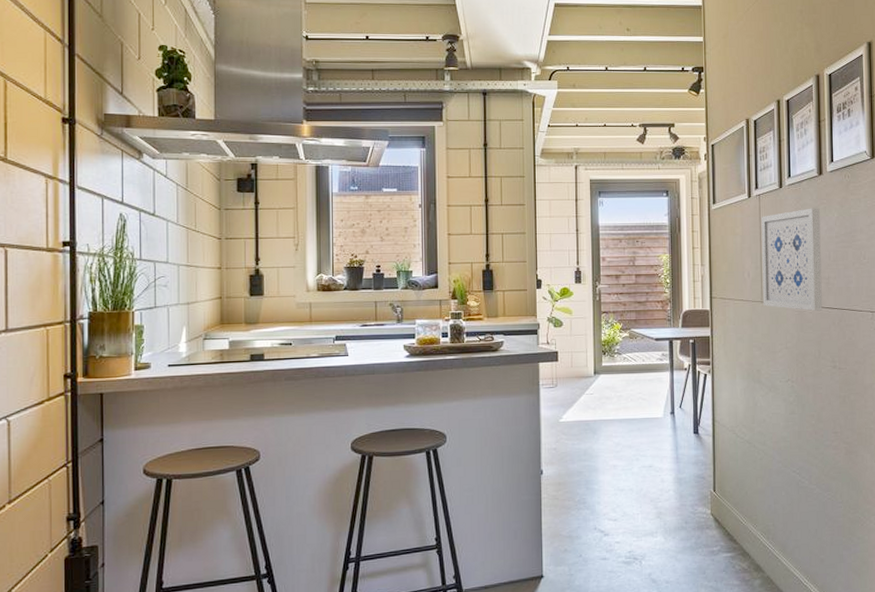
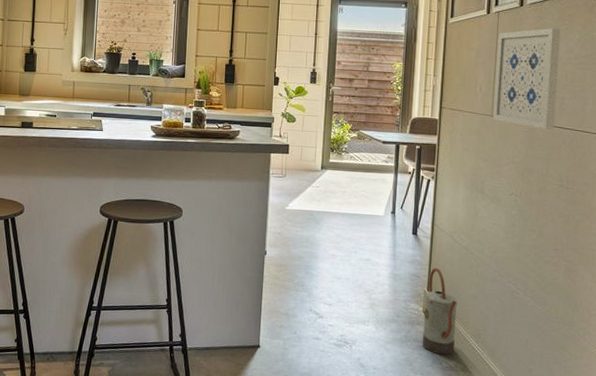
watering can: none [712,466,746,558] -> present [422,267,457,355]

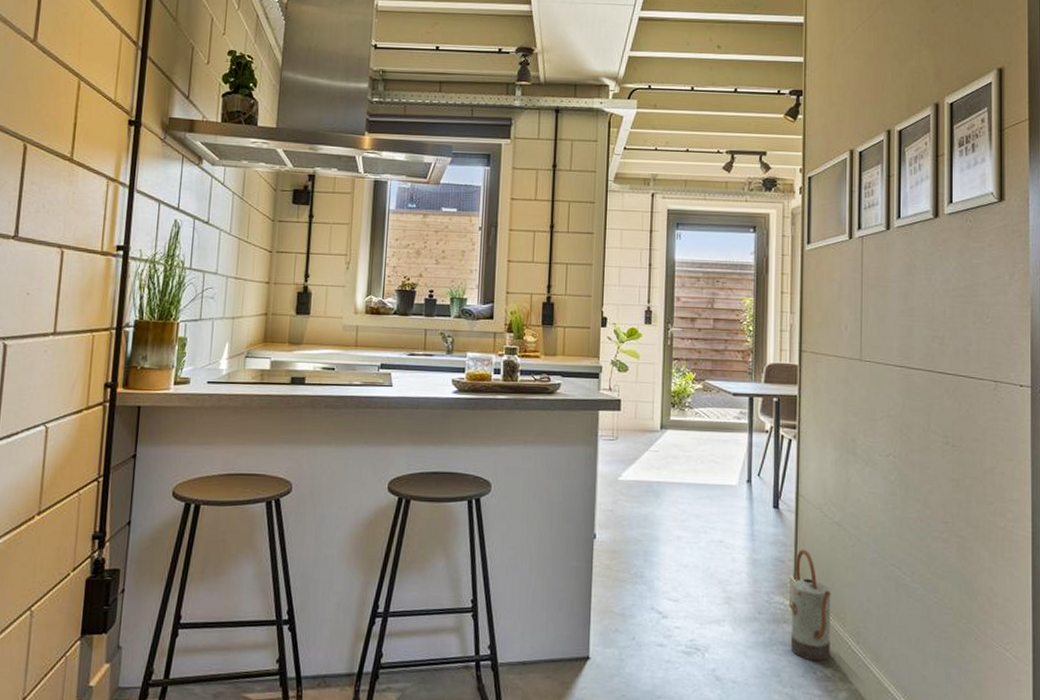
wall art: present [492,28,561,130] -> none [862,254,935,375]

